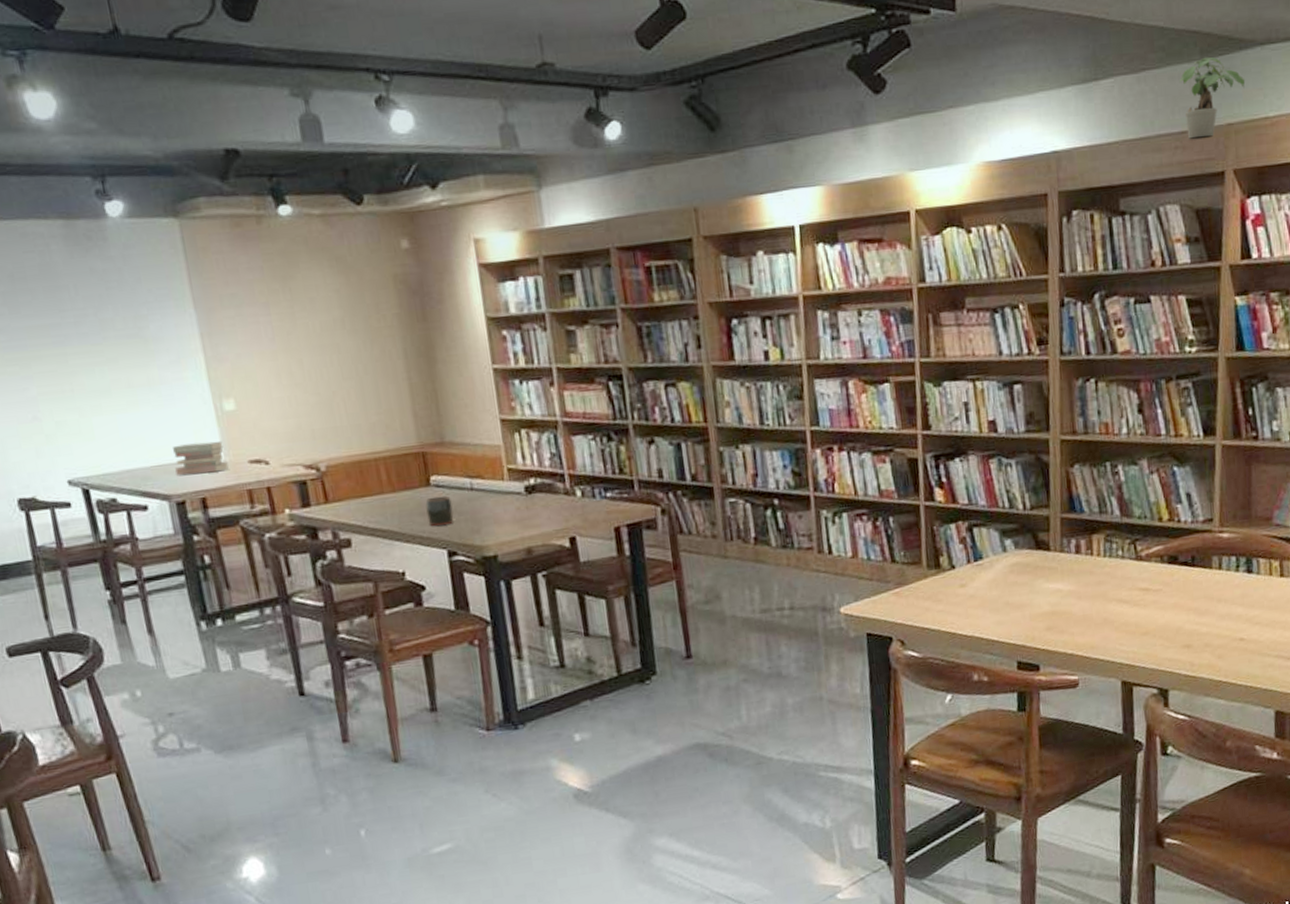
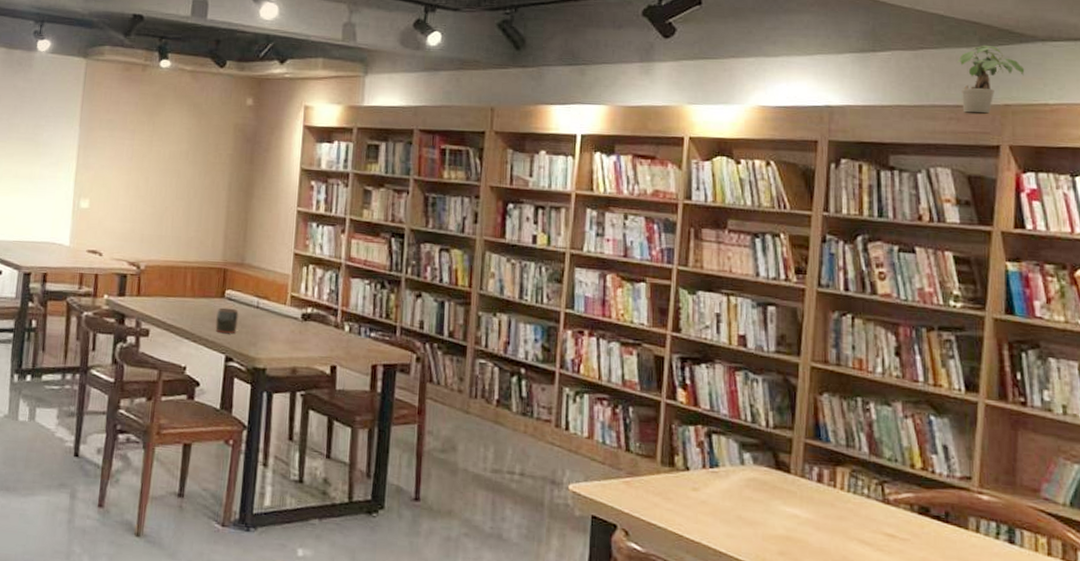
books: present [173,440,229,475] -> none [30,228,72,255]

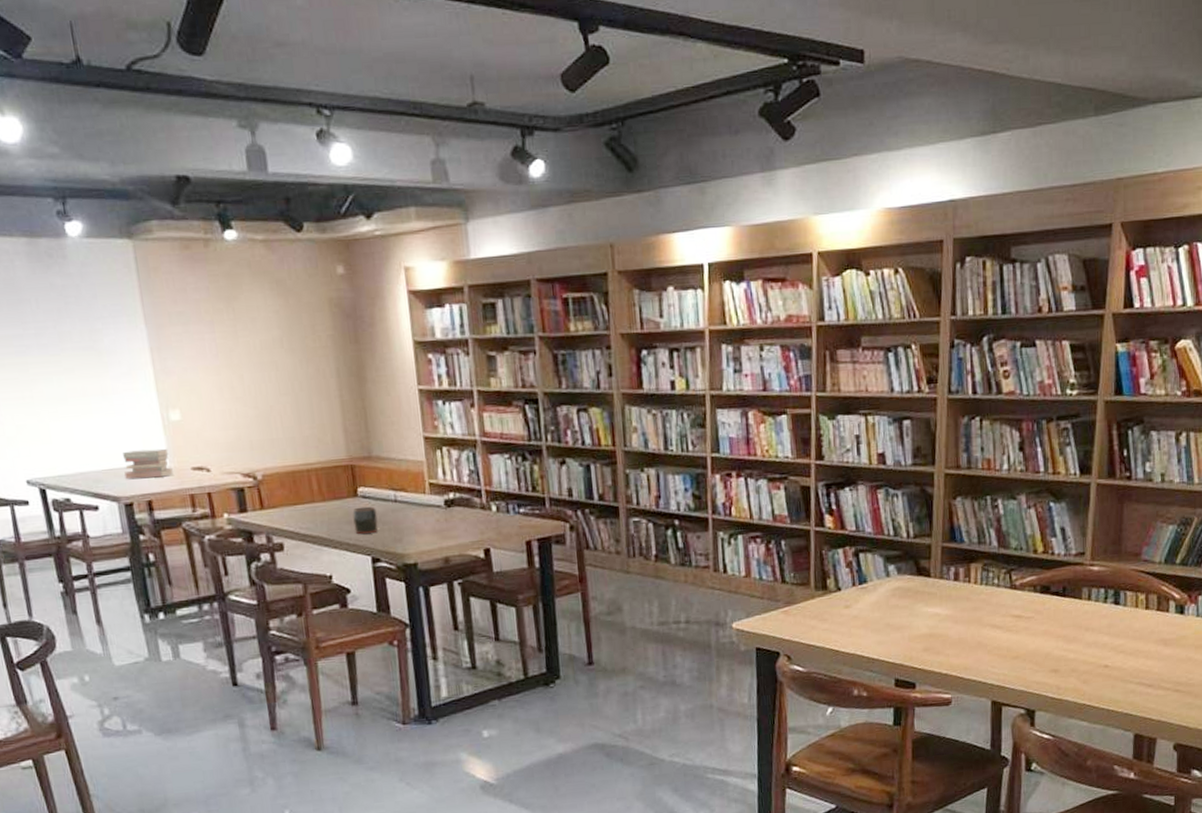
books: none [30,228,72,255] -> present [123,448,173,479]
potted plant: present [957,44,1024,115] -> none [1074,113,1135,193]

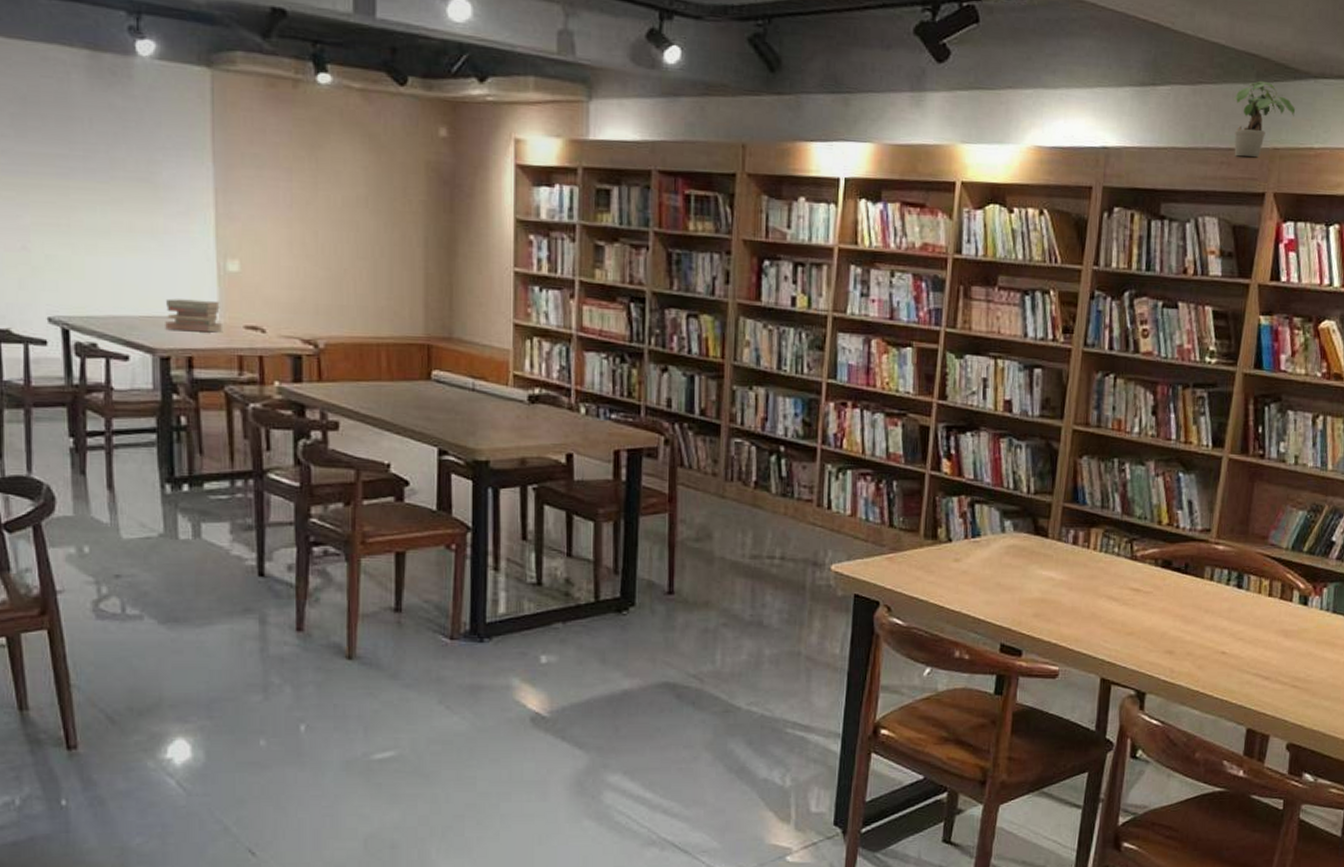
mug: present [352,506,378,534] -> none [423,391,450,423]
potted plant: none [1074,113,1135,193] -> present [1233,80,1295,159]

